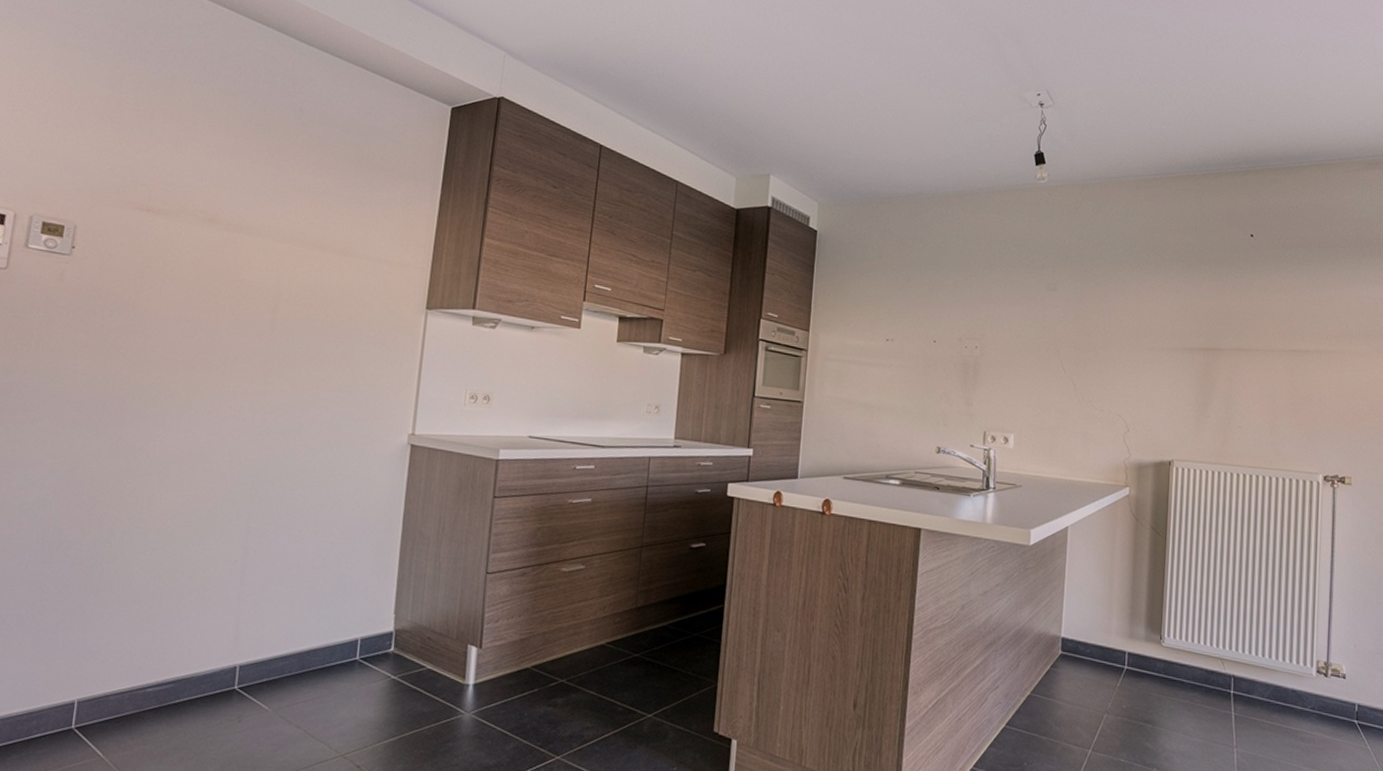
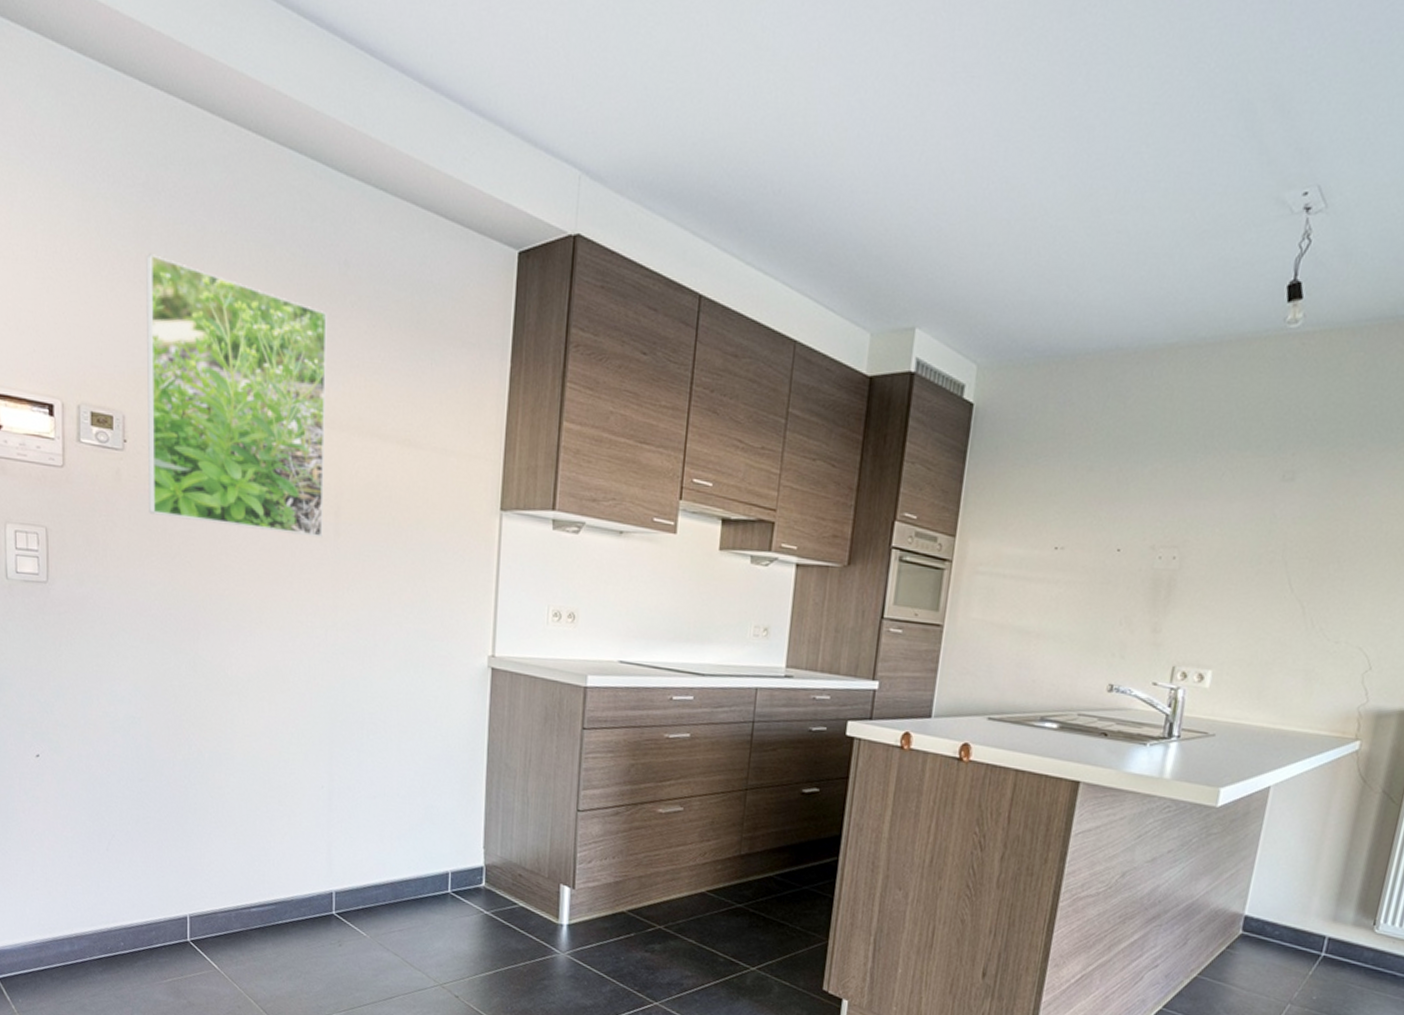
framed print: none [88,95,280,332] -> present [146,254,327,538]

